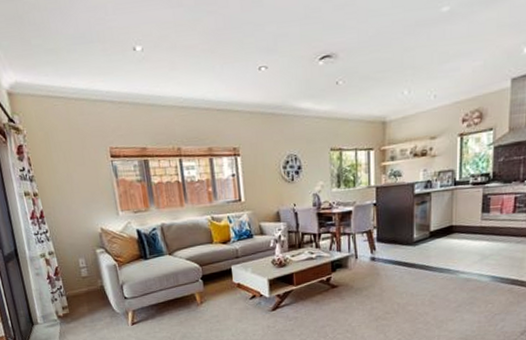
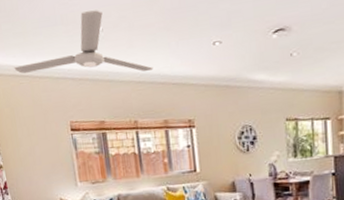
ceiling fan: none [46,27,197,97] -> present [14,10,154,74]

